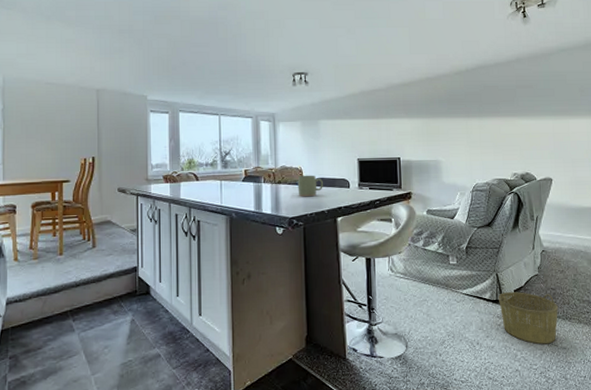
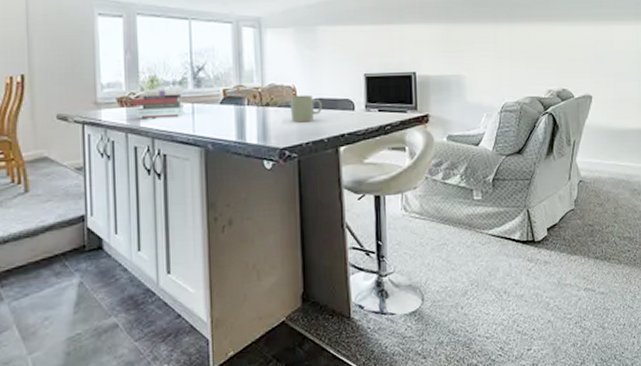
books: none [173,169,215,193] -> present [130,89,186,119]
basket: present [499,292,559,345] -> none [529,230,597,290]

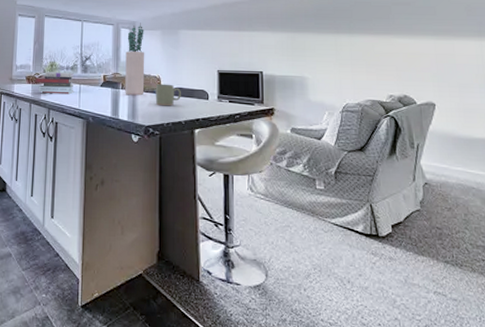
vase: none [250,18,277,113] -> present [125,22,145,96]

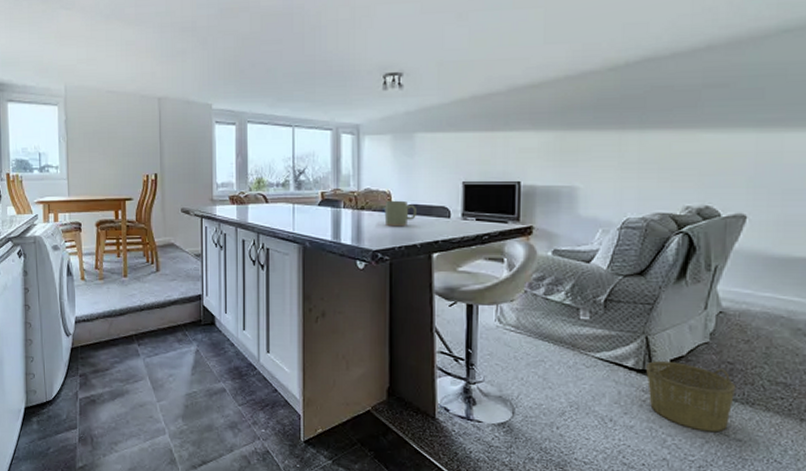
books: present [35,72,74,95] -> none [240,190,287,216]
vase: present [125,22,145,96] -> none [347,125,372,216]
basket: none [373,226,447,293] -> present [646,361,737,433]

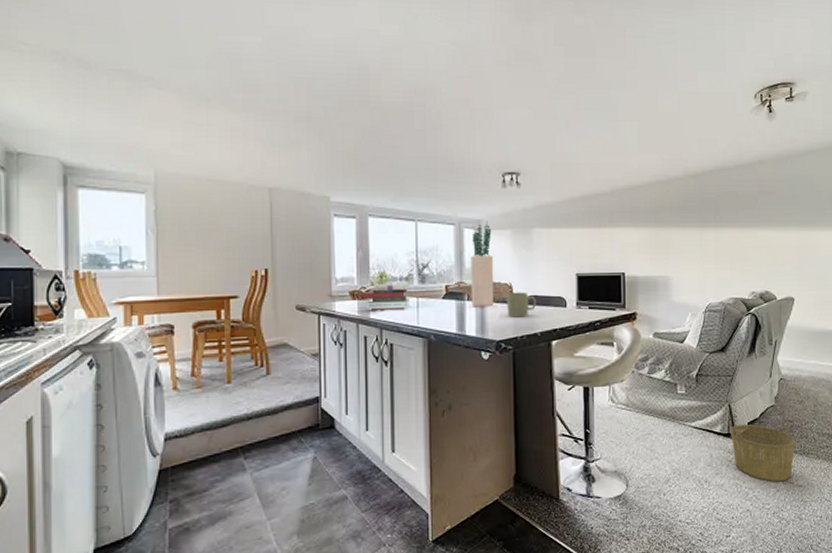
books: none [240,190,287,216] -> present [361,284,411,311]
vase: none [347,125,372,216] -> present [471,221,494,308]

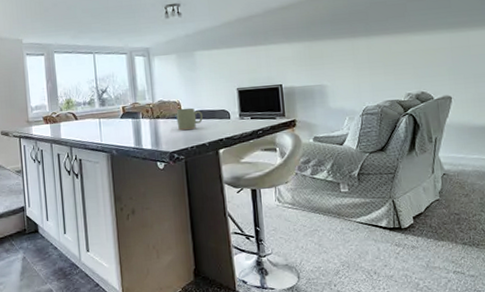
books: present [361,284,411,311] -> none [53,108,94,133]
vase: present [471,221,494,308] -> none [142,48,166,124]
basket: present [731,424,796,482] -> none [396,218,464,273]

